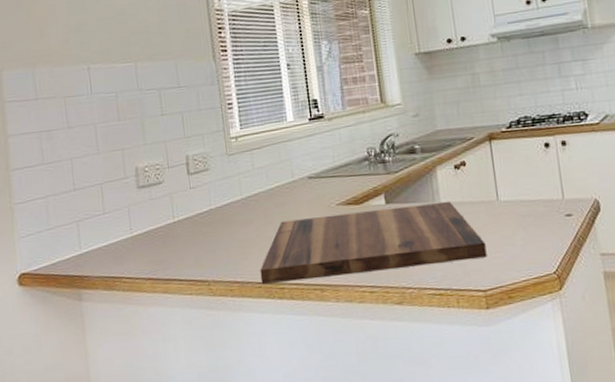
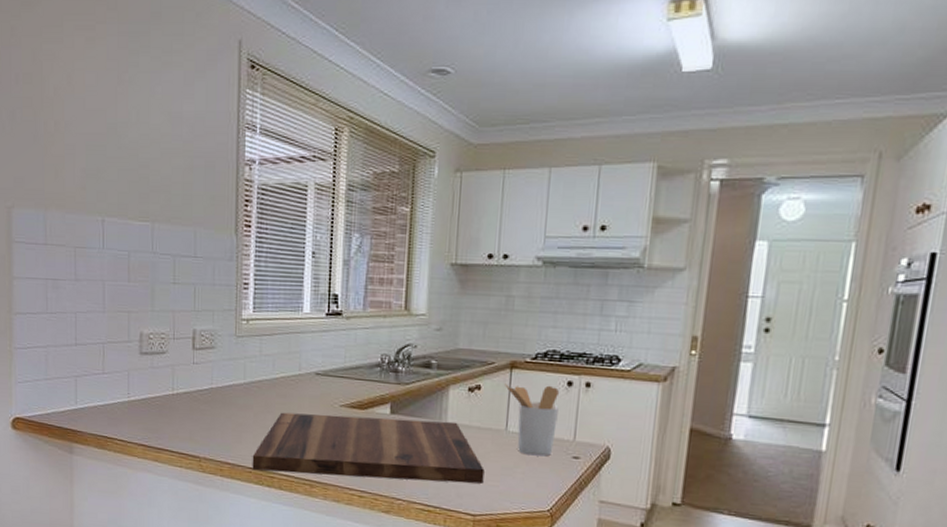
utensil holder: none [487,150,546,221] -> present [505,384,559,457]

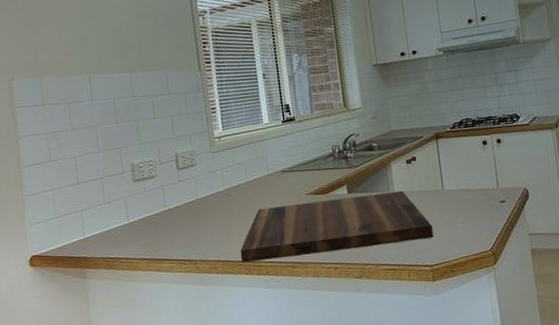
utensil holder: present [505,384,559,457] -> none [434,147,483,207]

